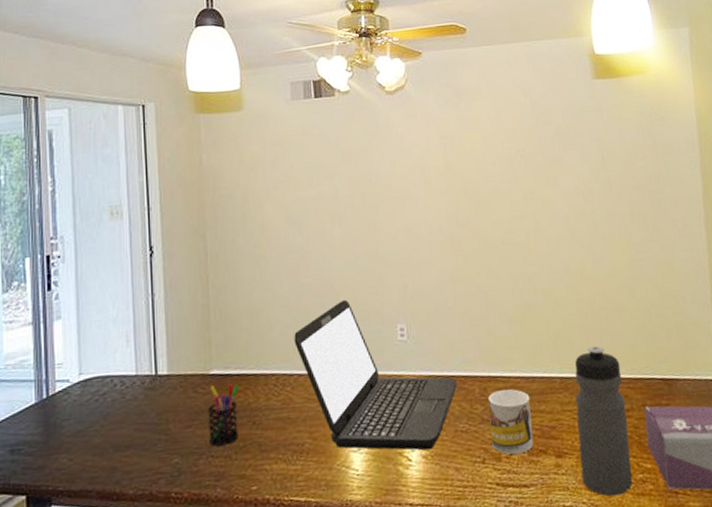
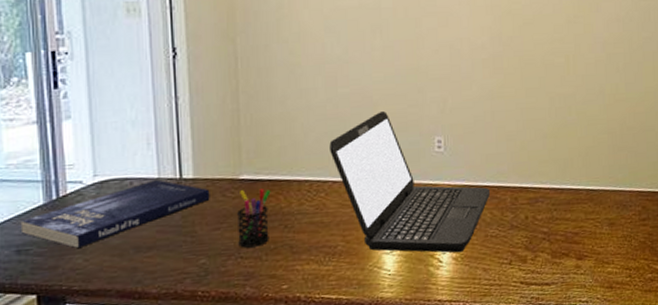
book: none [14,376,183,448] -> present [20,179,210,249]
mug: present [488,389,534,455] -> none [518,199,558,257]
water bottle: present [575,346,633,497] -> none [598,162,643,293]

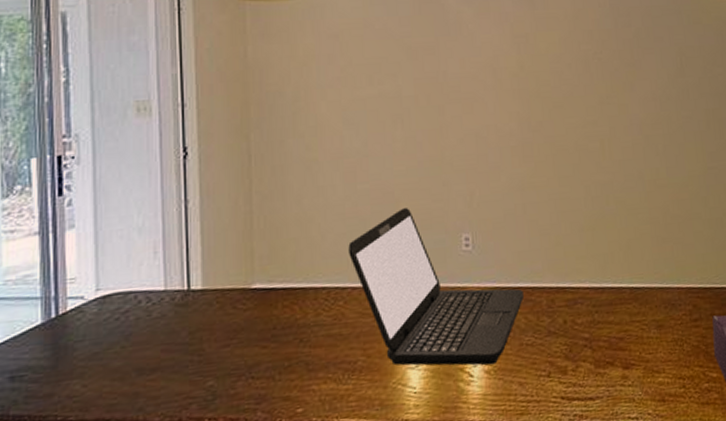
book: present [20,179,210,249] -> none [15,291,220,373]
pen holder: present [237,189,271,248] -> none [249,298,285,367]

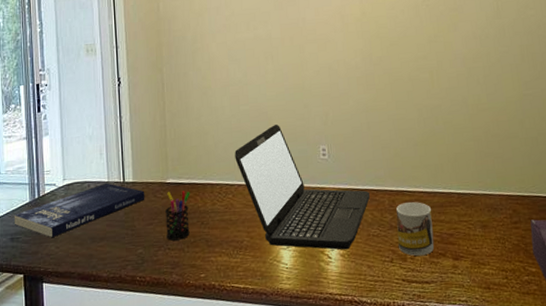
book: none [15,291,220,373] -> present [14,182,145,238]
pen holder: none [249,298,285,367] -> present [165,191,190,241]
mug: none [555,300,601,368] -> present [396,202,434,257]

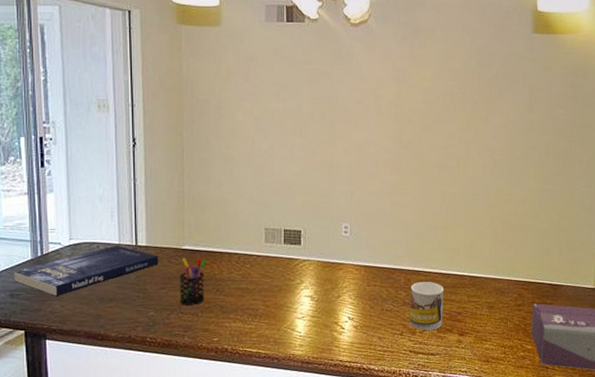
laptop: present [235,125,370,250] -> none [255,200,387,322]

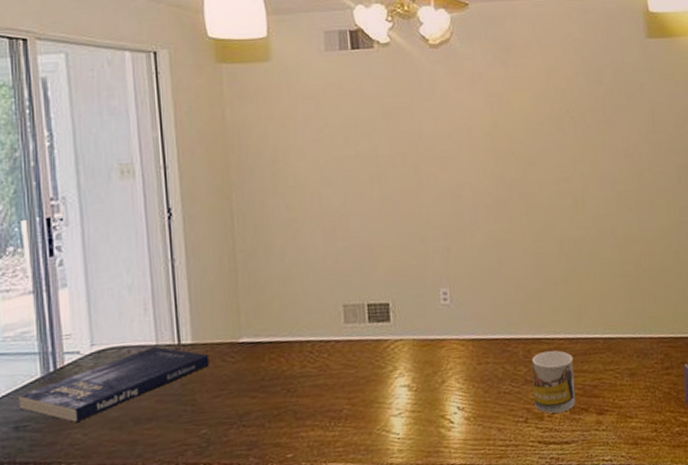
pen holder: present [180,258,207,305] -> none [238,351,272,416]

